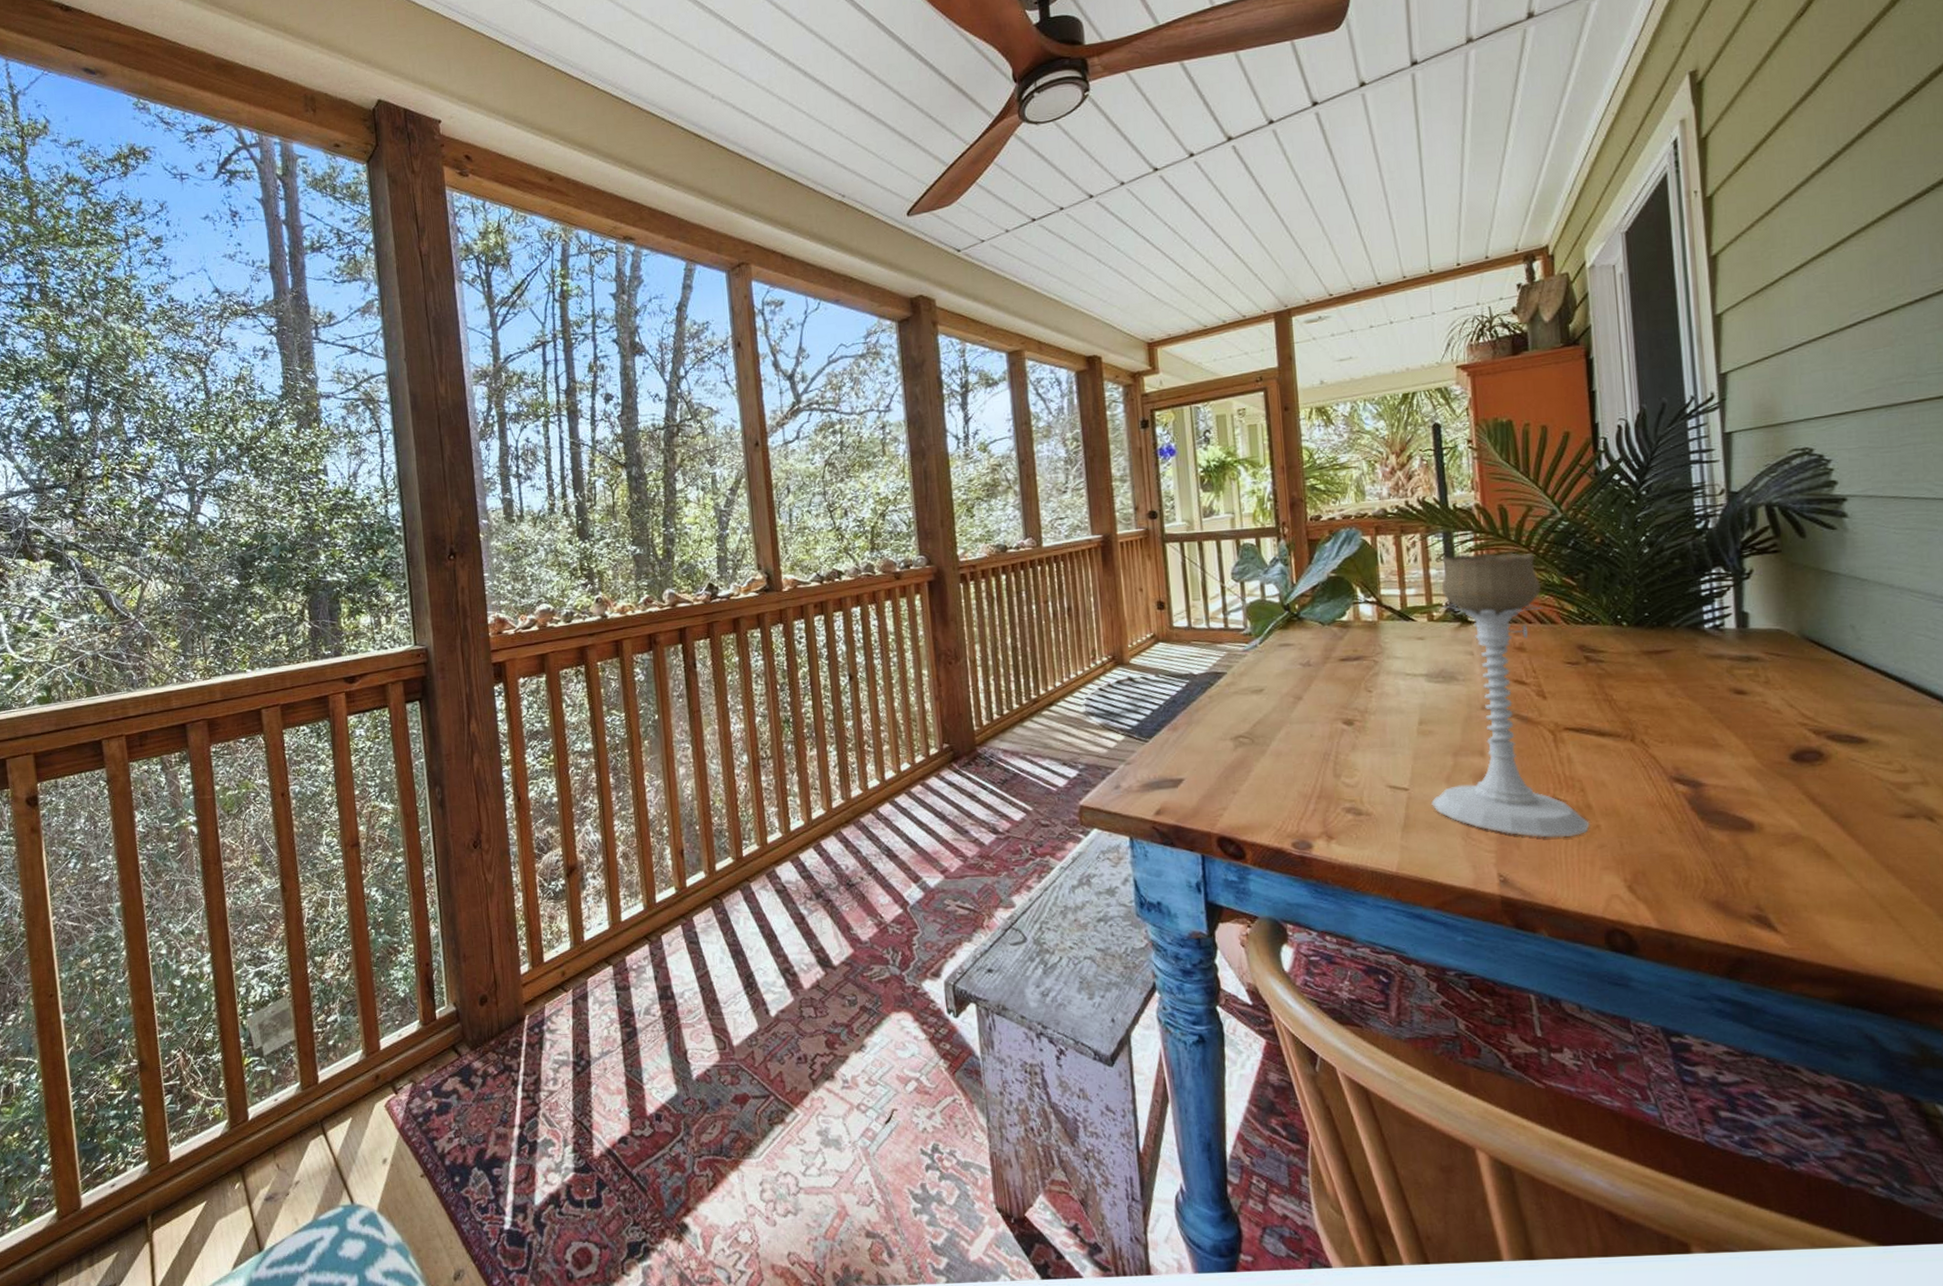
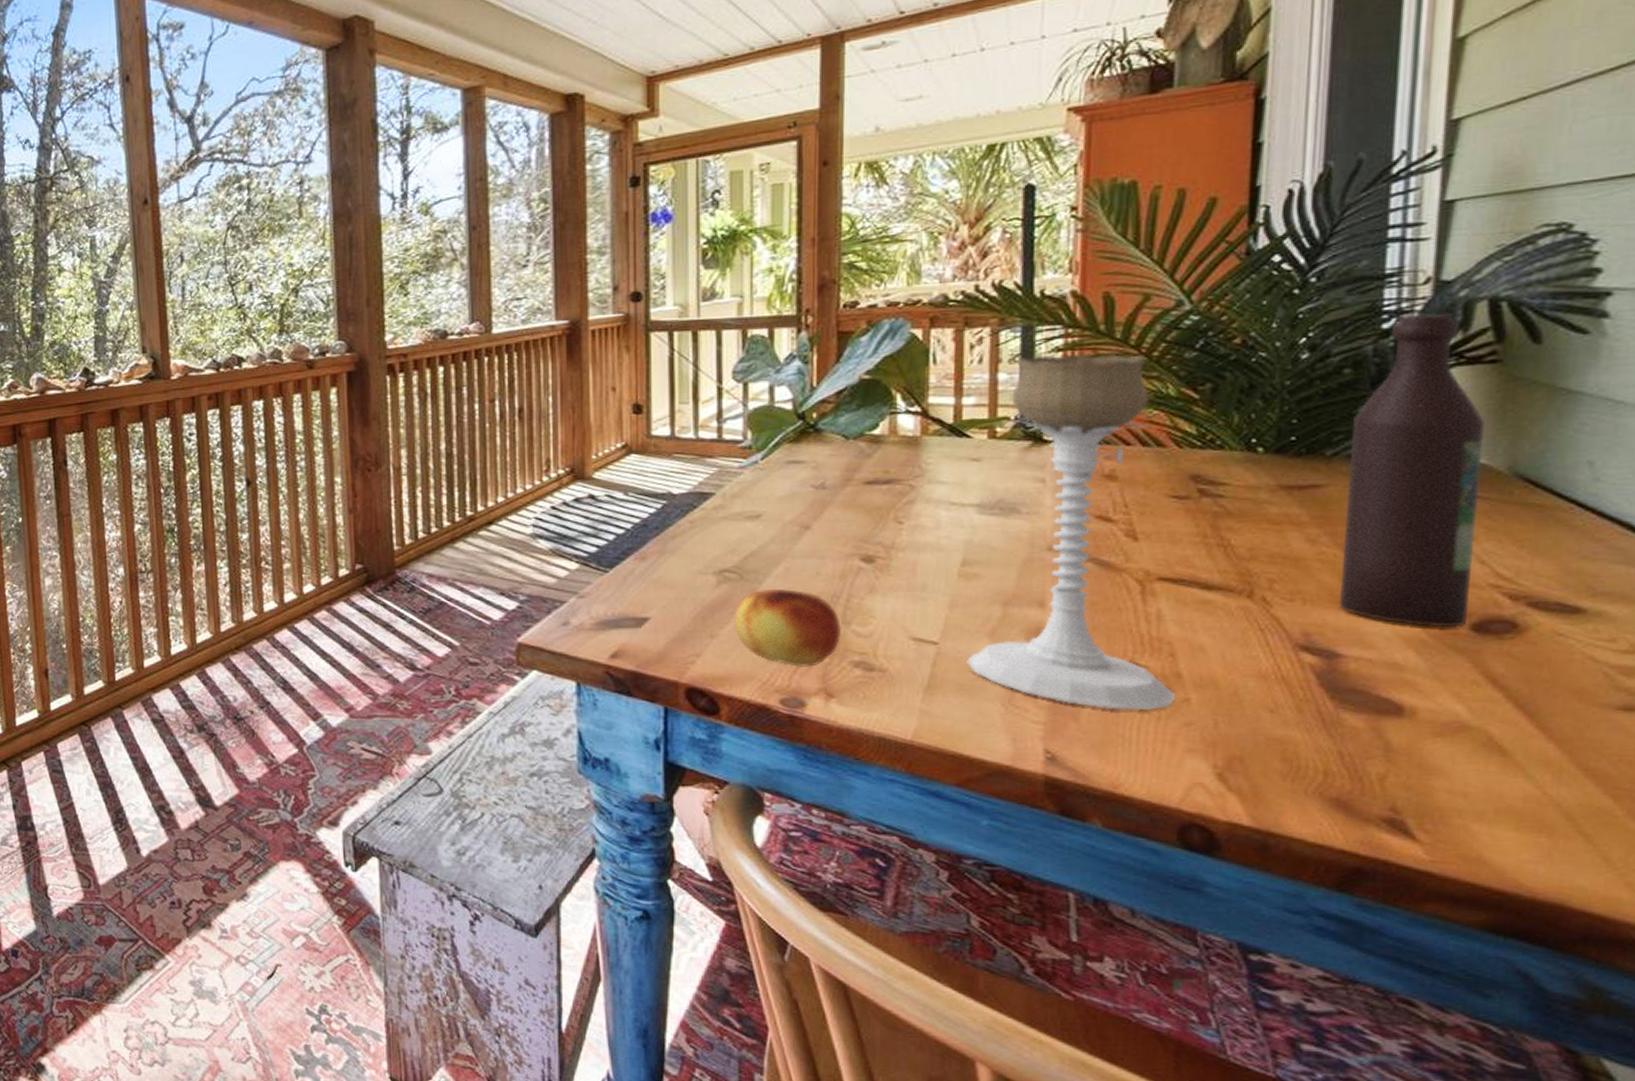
fruit: none [1250,750,1335,815] -> present [734,589,843,667]
wine bottle: none [1686,515,1787,759] -> present [1338,312,1486,628]

